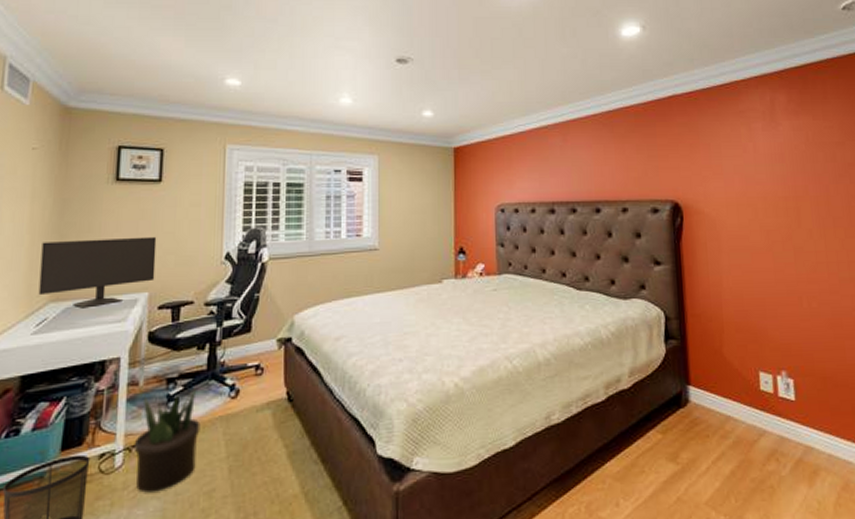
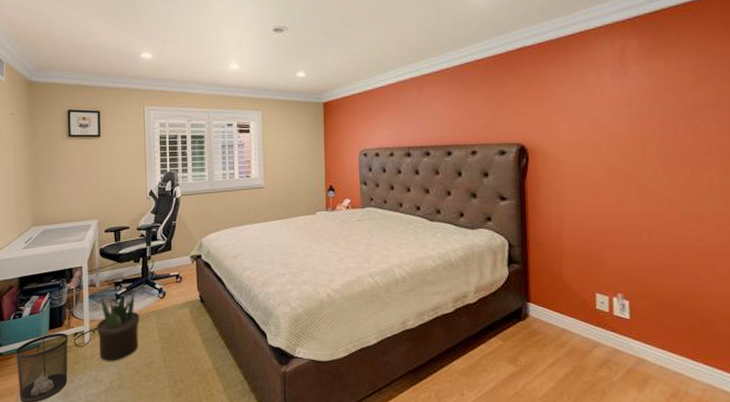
computer monitor: present [38,236,157,309] -> none [23,178,101,231]

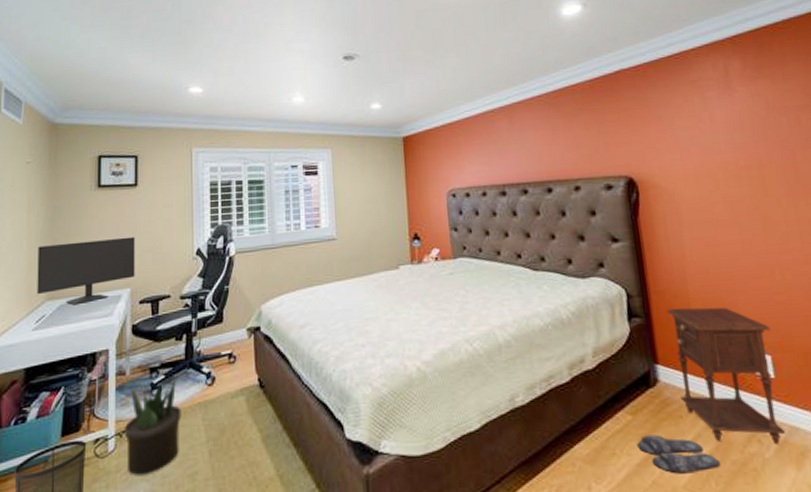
computer monitor: none [23,178,101,231] -> present [37,236,135,305]
slippers: none [505,357,573,389] -> present [637,434,720,474]
nightstand: none [542,257,632,371] -> present [666,307,785,444]

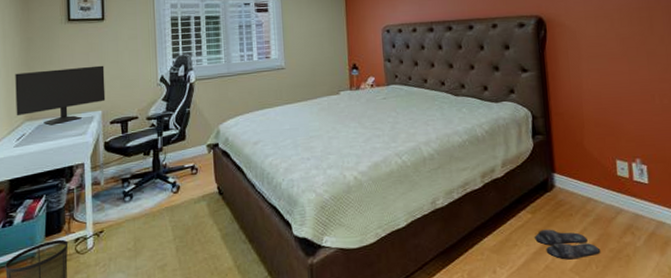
planter: present [124,376,182,475] -> none [100,185,151,268]
nightstand: present [666,307,785,444] -> none [564,126,653,235]

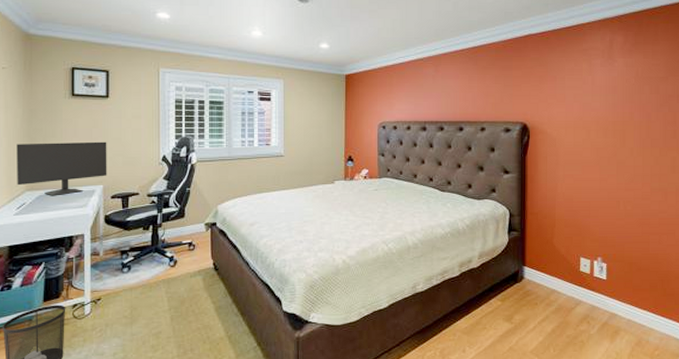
slippers: present [535,229,600,260] -> none [502,315,558,343]

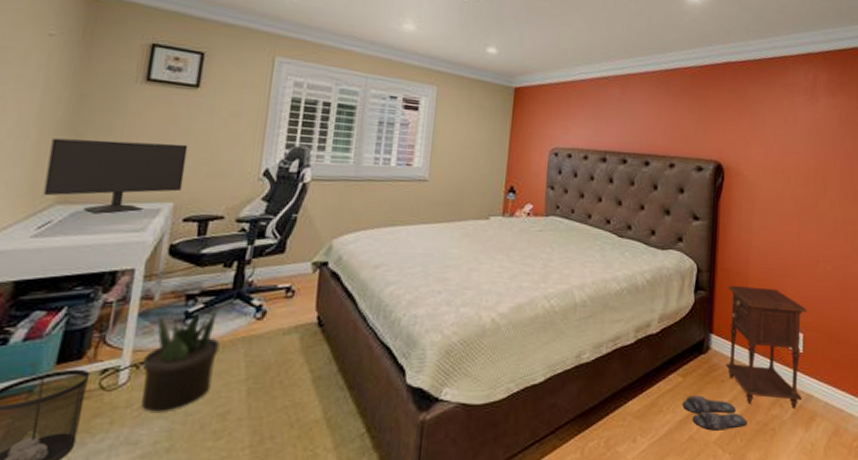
planter: none [98,258,148,333] -> present [141,306,220,412]
slippers: none [502,315,558,343] -> present [682,395,746,431]
nightstand: none [537,226,609,325] -> present [725,285,807,408]

